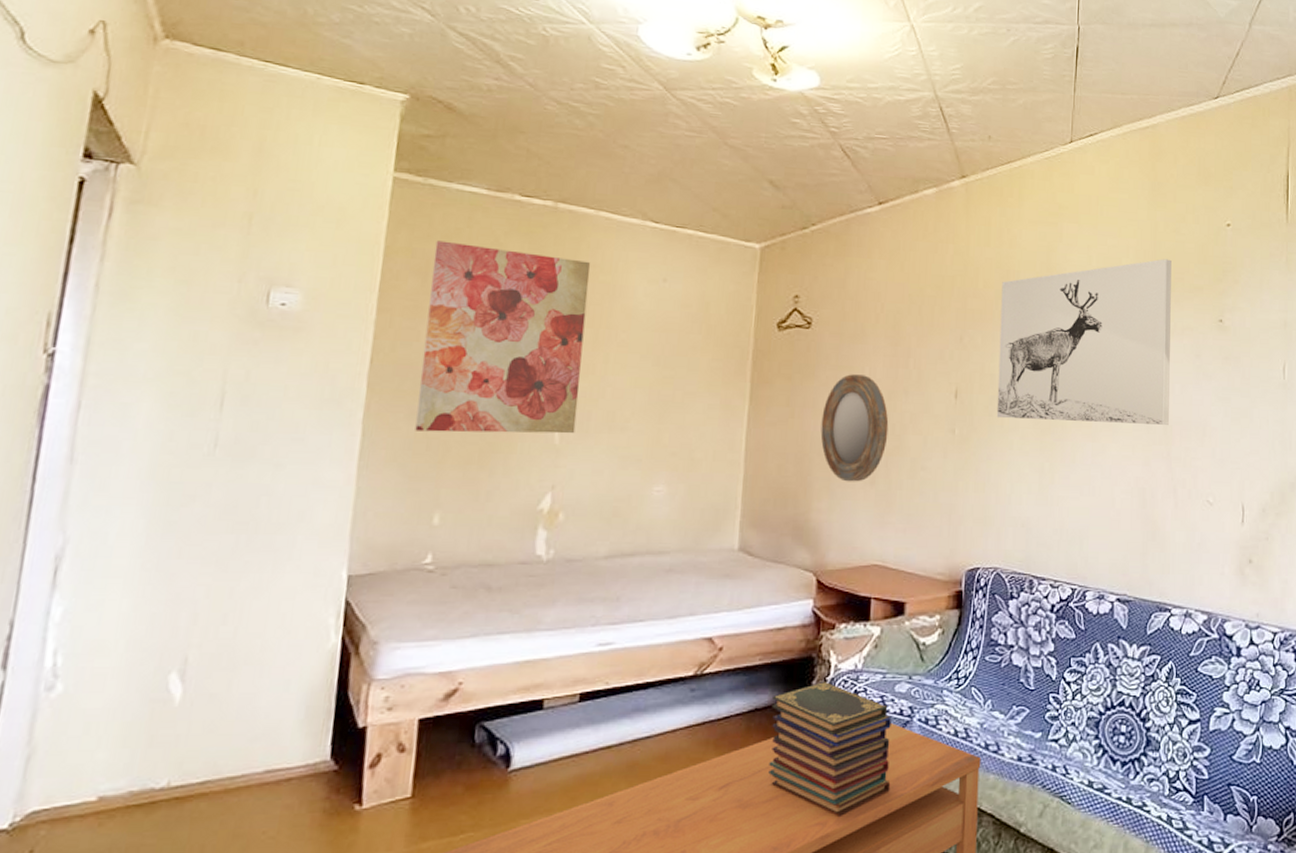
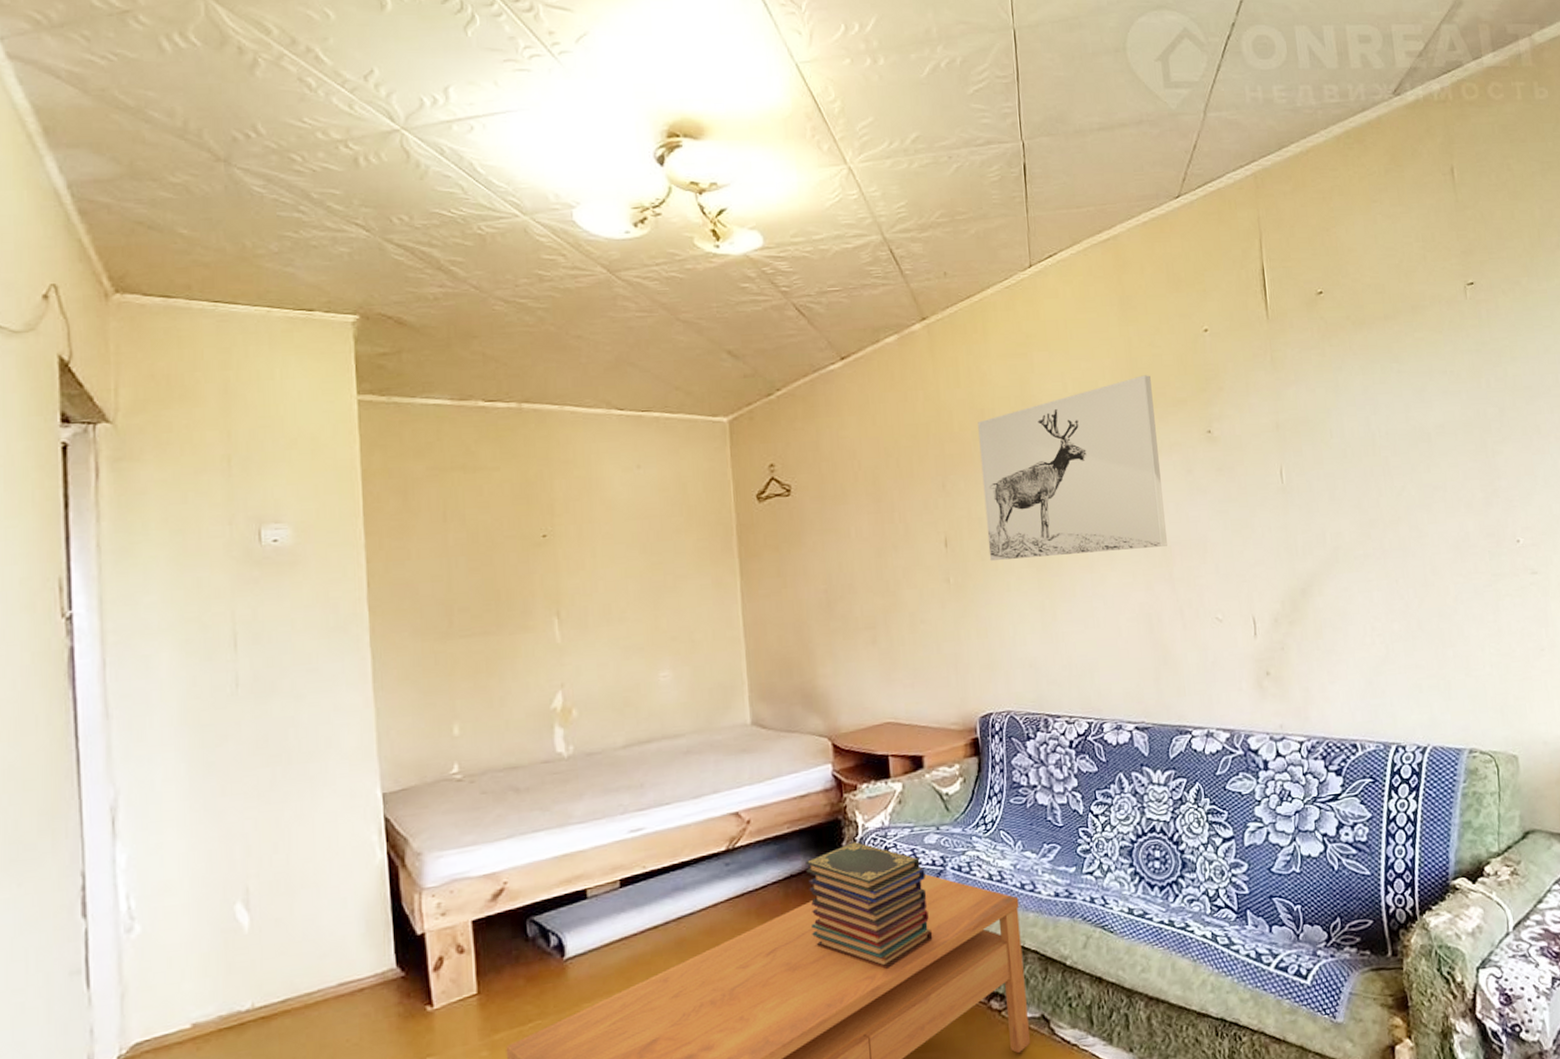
wall art: present [415,240,591,434] -> none [410,457,575,648]
home mirror: present [820,374,889,482] -> none [814,535,883,645]

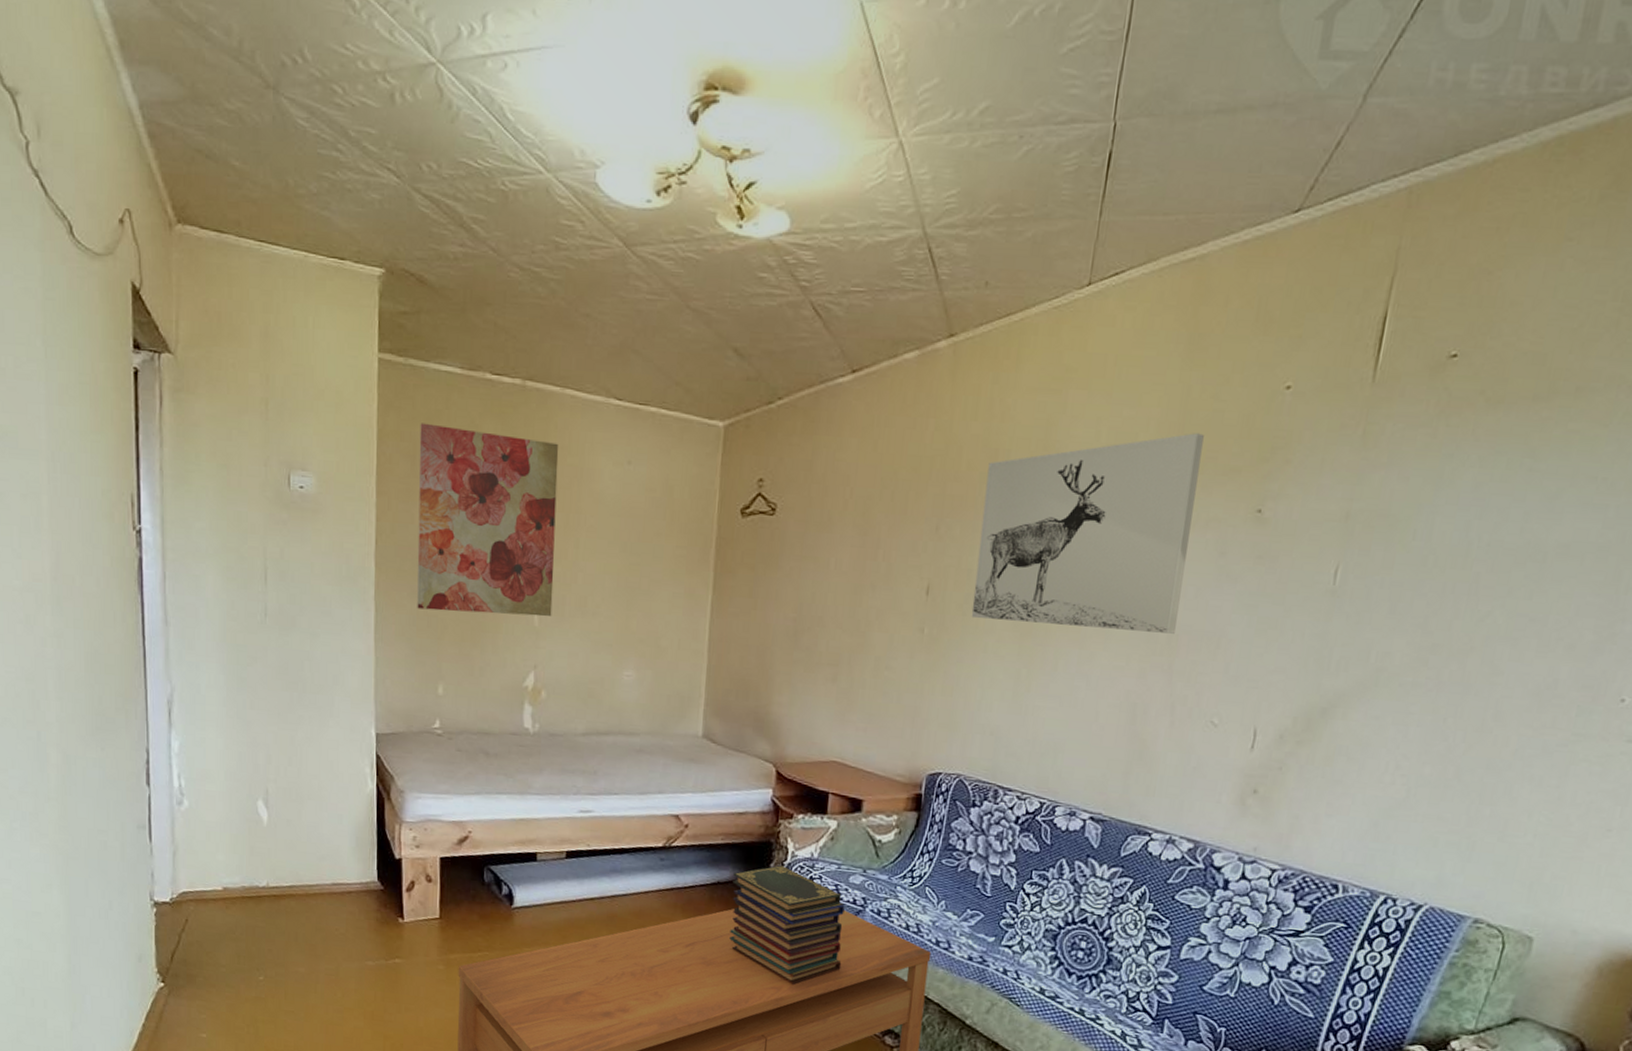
wall art: none [410,457,575,648] -> present [417,423,559,617]

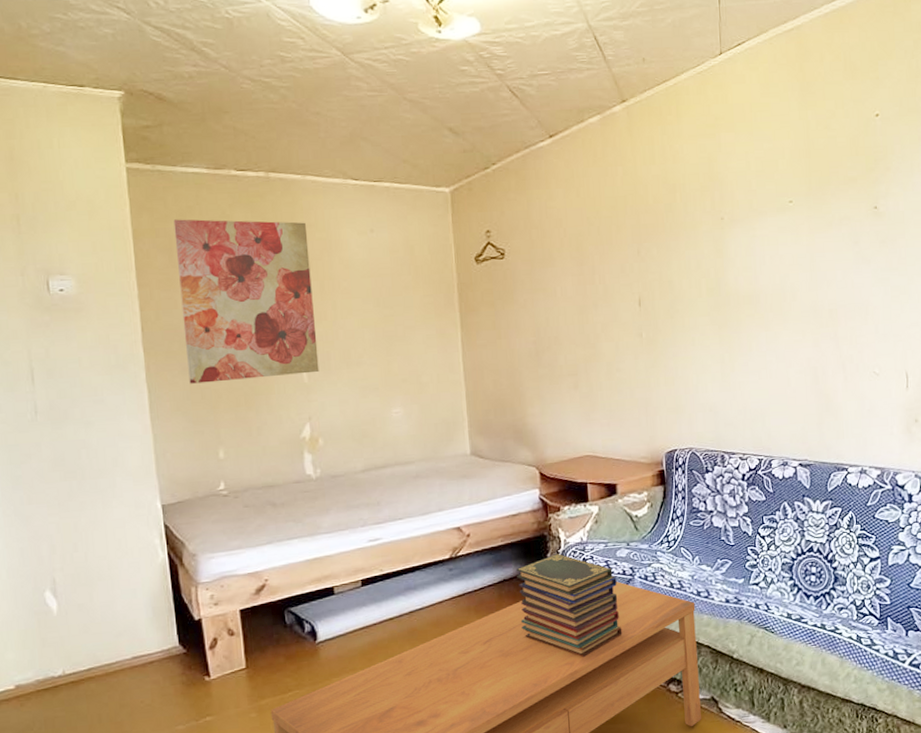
wall art: present [971,433,1204,634] -> none [670,155,834,320]

